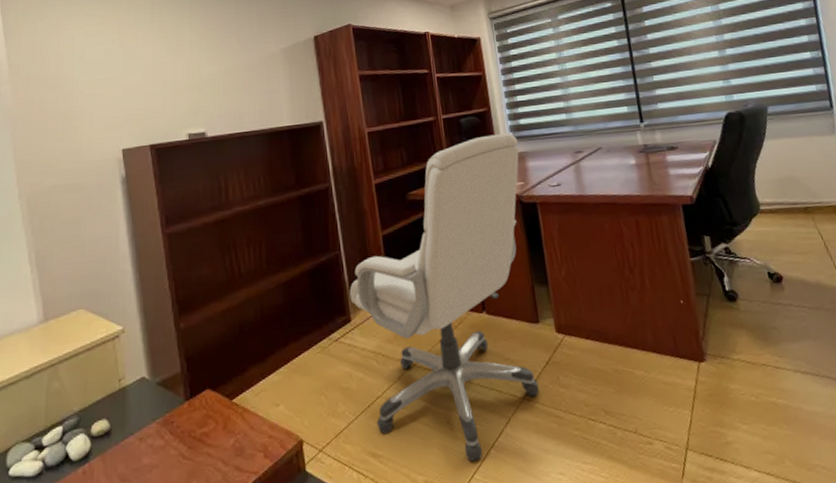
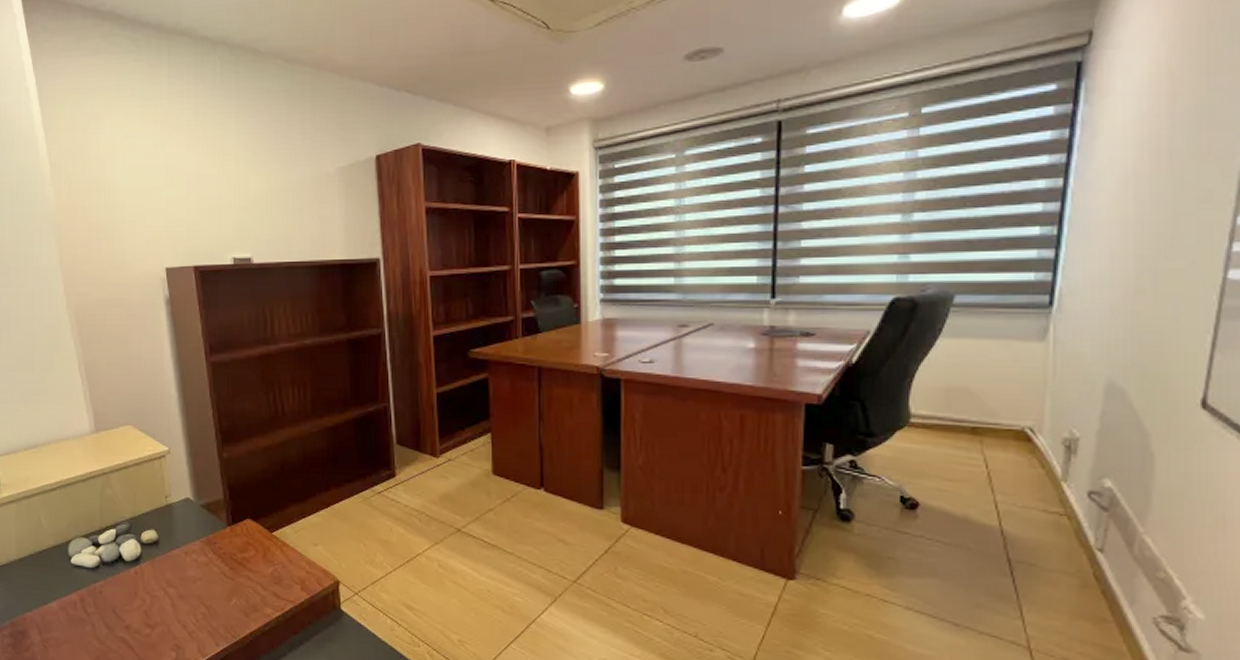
chair: present [349,133,539,462] -> none [396,293,609,632]

